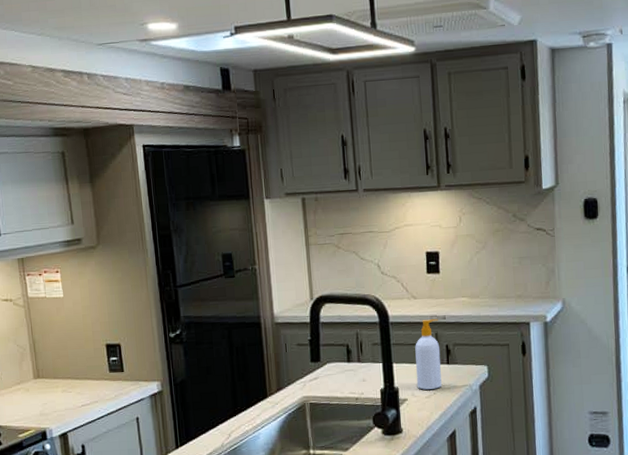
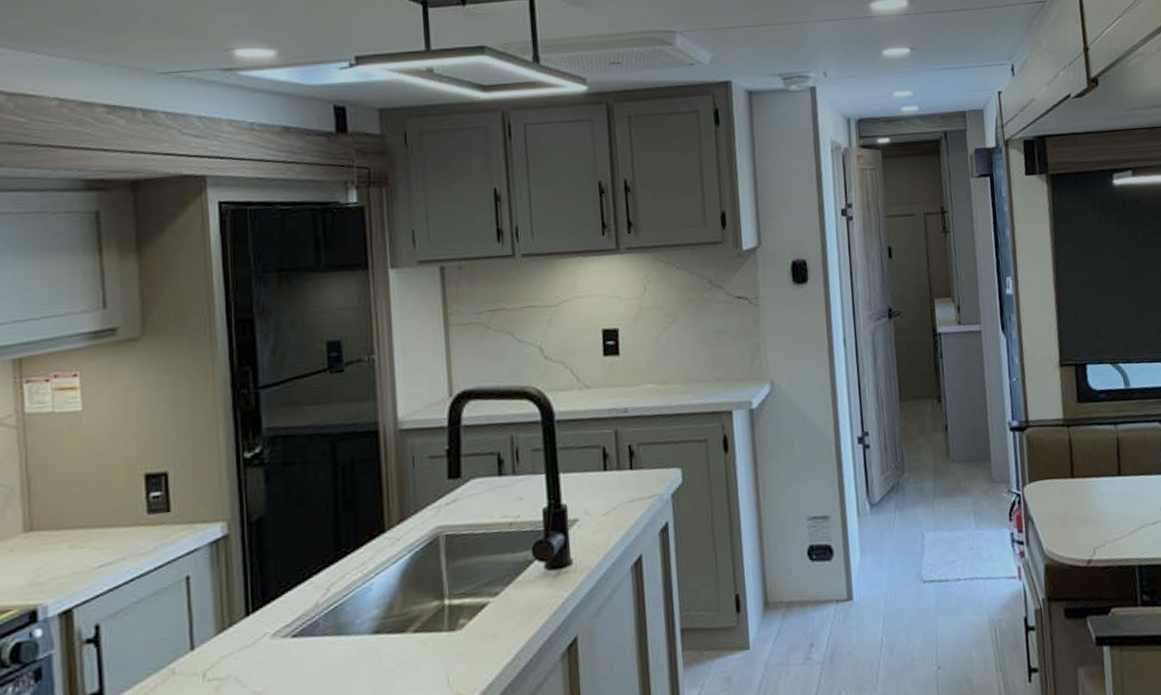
soap bottle: present [415,318,442,390] -> none [588,412,624,506]

